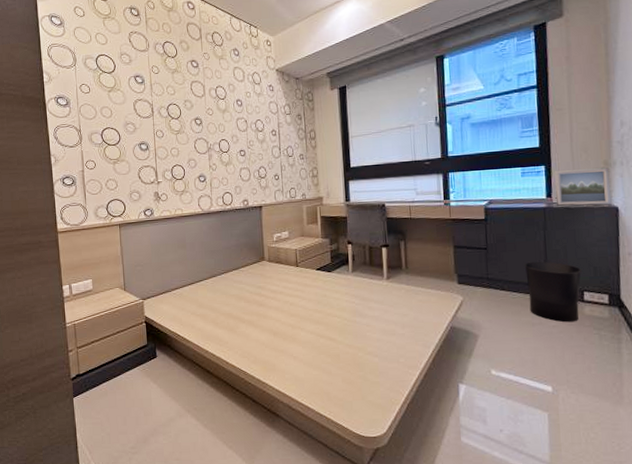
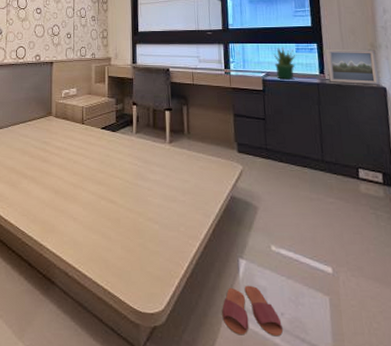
slippers: none [442,407,501,451] -> present [222,285,283,337]
planter: none [496,172,523,207] -> present [273,47,297,80]
waste bin: present [524,261,582,322] -> none [300,135,356,200]

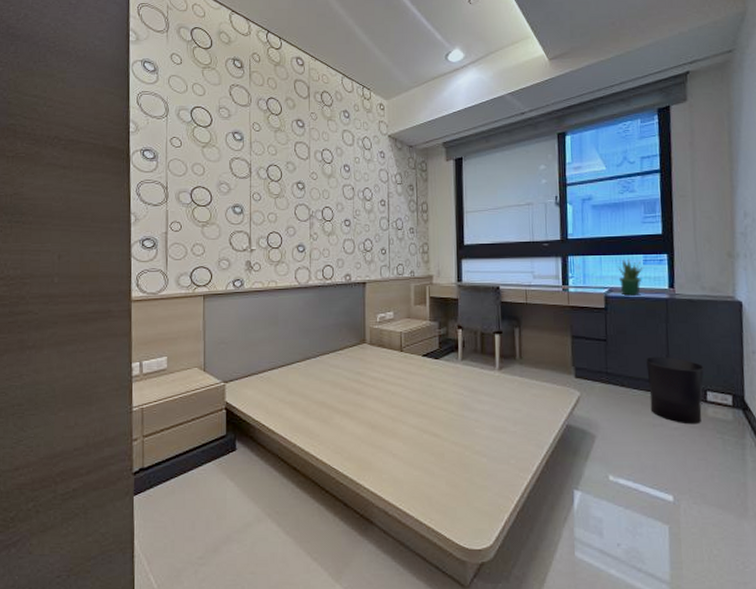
slippers: present [222,285,283,337] -> none [554,517,618,568]
waste bin: none [300,135,356,200] -> present [645,356,705,424]
picture frame: present [326,50,380,85] -> none [677,259,736,299]

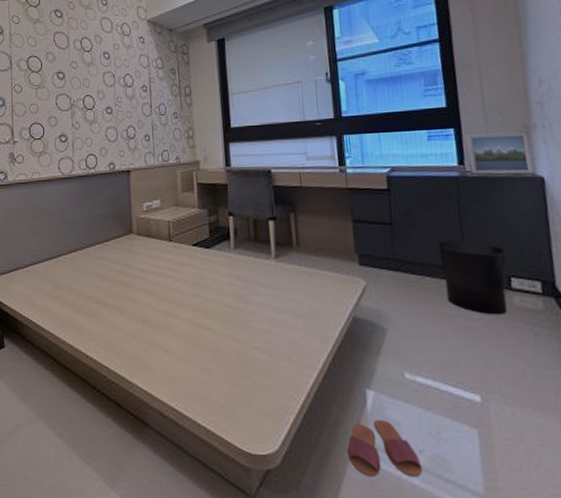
slippers: none [554,517,618,568] -> present [347,419,422,477]
planter: present [617,259,644,296] -> none [399,135,429,175]
picture frame: none [677,259,736,299] -> present [466,131,536,176]

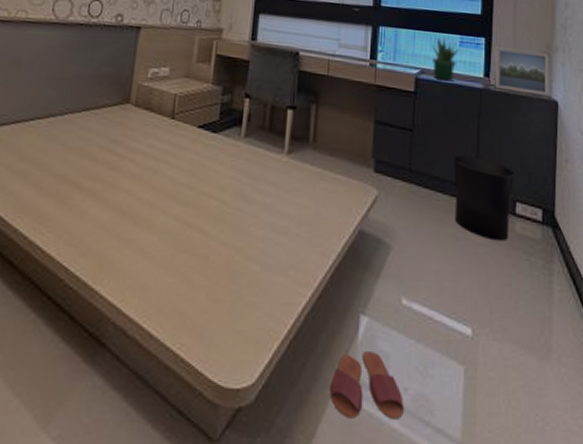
planter: none [399,135,429,175] -> present [431,37,460,81]

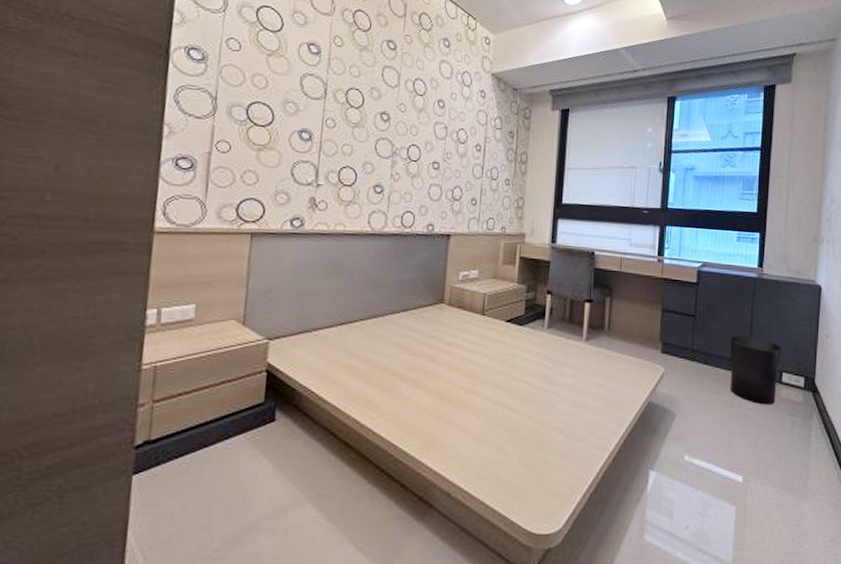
slippers: present [330,350,404,420] -> none [624,498,686,552]
planter: present [431,37,460,81] -> none [712,234,738,272]
picture frame: present [495,46,552,98] -> none [767,240,817,283]

